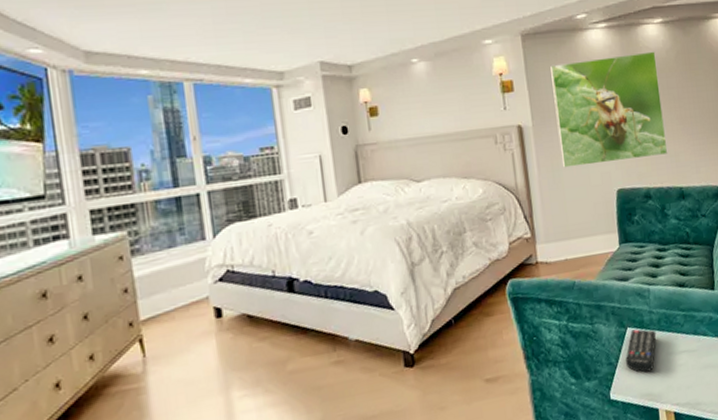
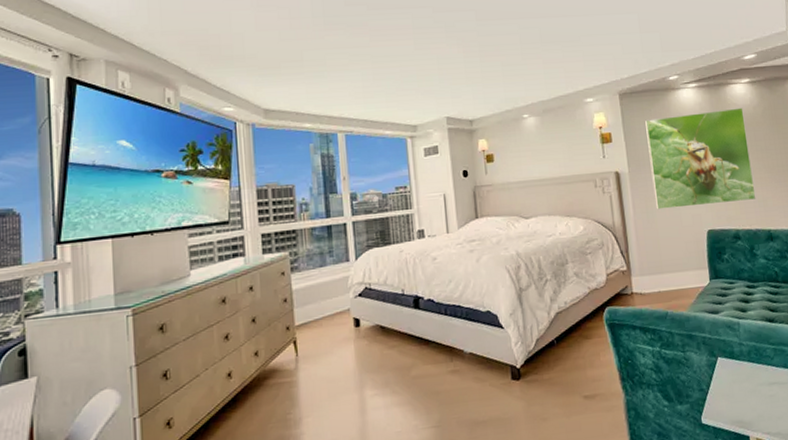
remote control: present [625,329,657,373] -> none [716,359,747,401]

